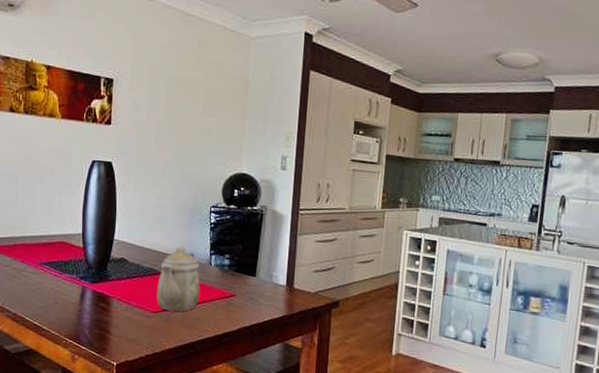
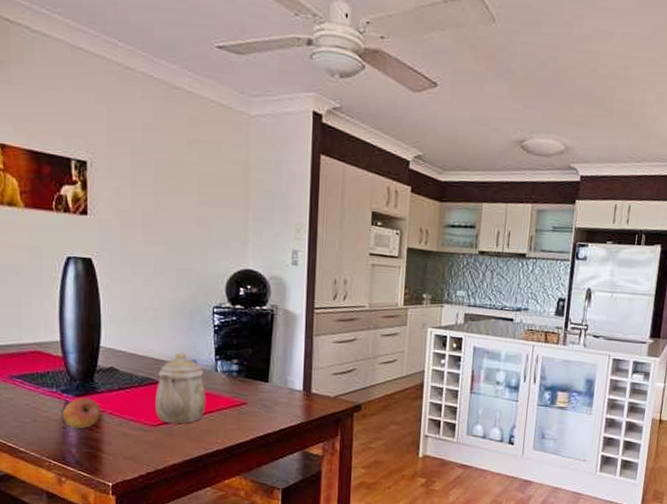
fruit: none [79,284,111,312] -> present [62,398,101,429]

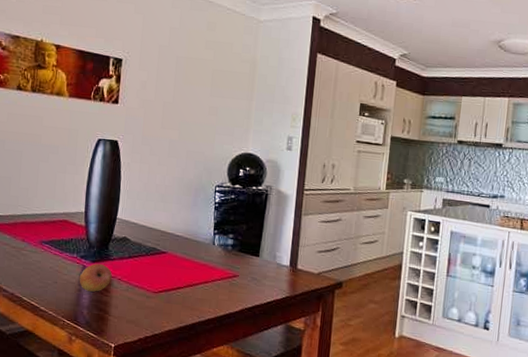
teapot: present [155,352,206,424] -> none [158,226,203,292]

